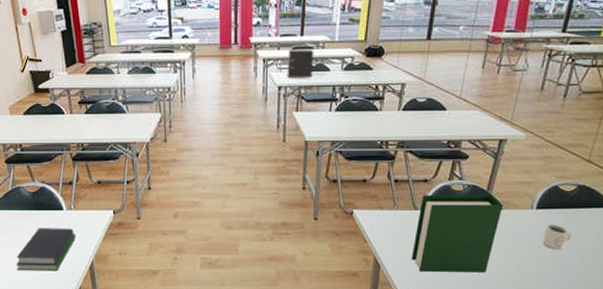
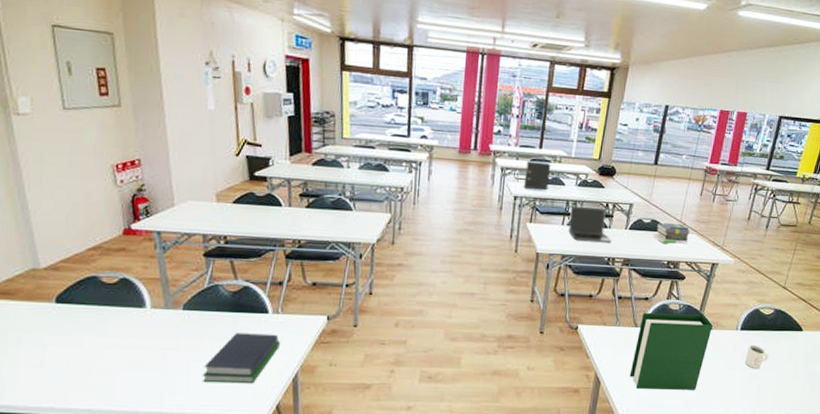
laptop: none [337,90,384,125] -> present [568,205,612,242]
books: none [429,100,471,123] -> present [653,222,690,245]

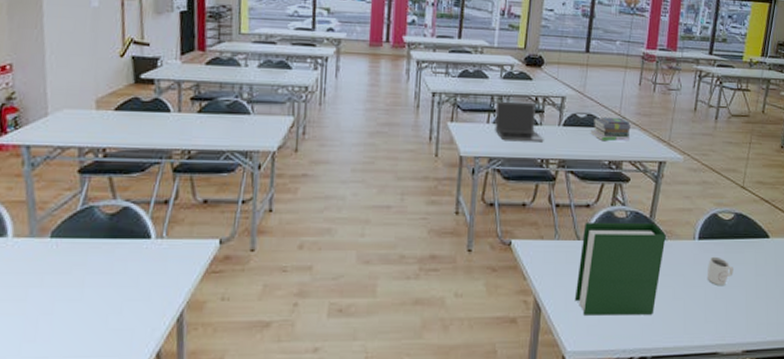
book: present [202,333,281,384] -> none [69,263,165,327]
binder: present [523,161,551,191] -> none [442,53,472,85]

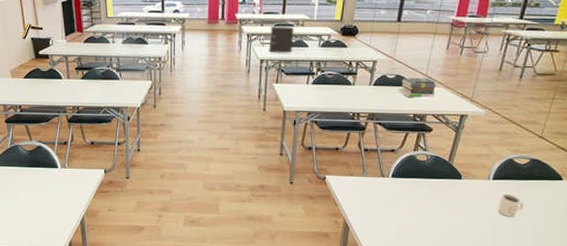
binder: none [442,53,472,85] -> present [268,27,294,53]
laptop: present [495,101,544,141] -> none [313,65,356,98]
binder: present [574,222,666,315] -> none [377,163,463,237]

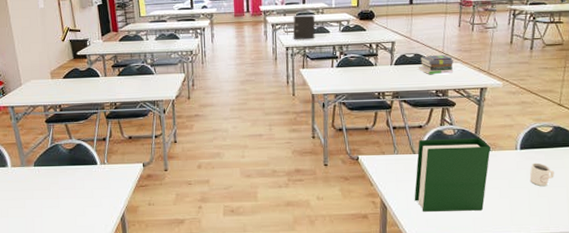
binder: none [377,163,463,237] -> present [414,137,491,212]

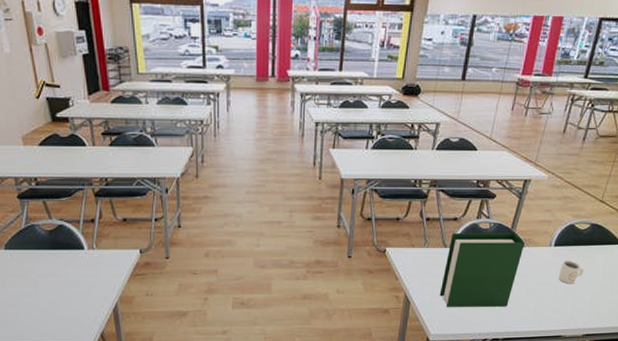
binder: present [293,15,315,40] -> none [324,85,353,115]
books: present [418,54,453,75] -> none [461,140,500,163]

